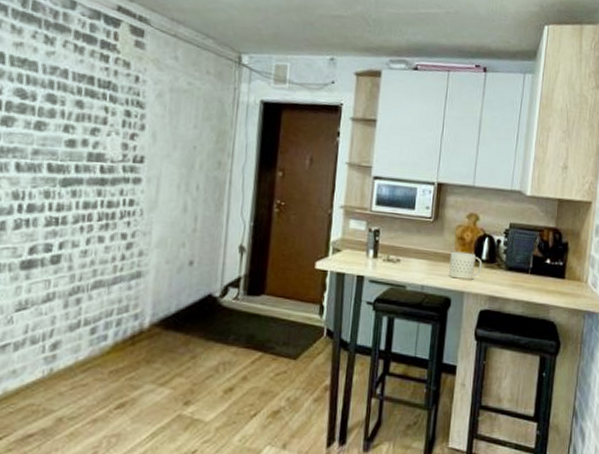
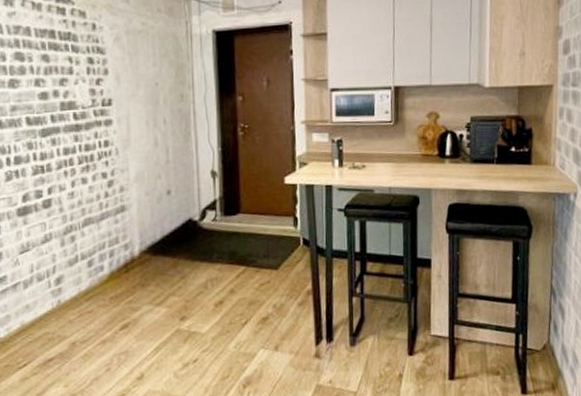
mug: present [448,251,483,280] -> none [413,150,447,177]

